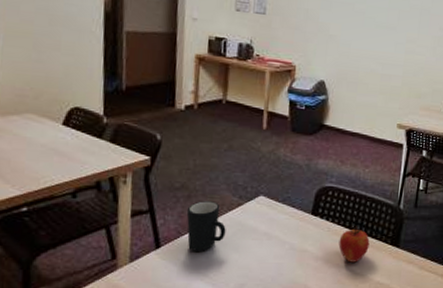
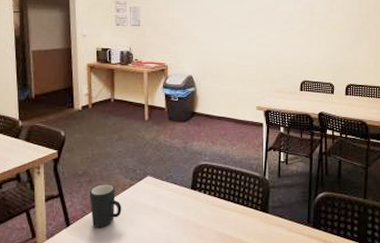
apple: present [338,226,370,263] -> none [216,197,242,229]

